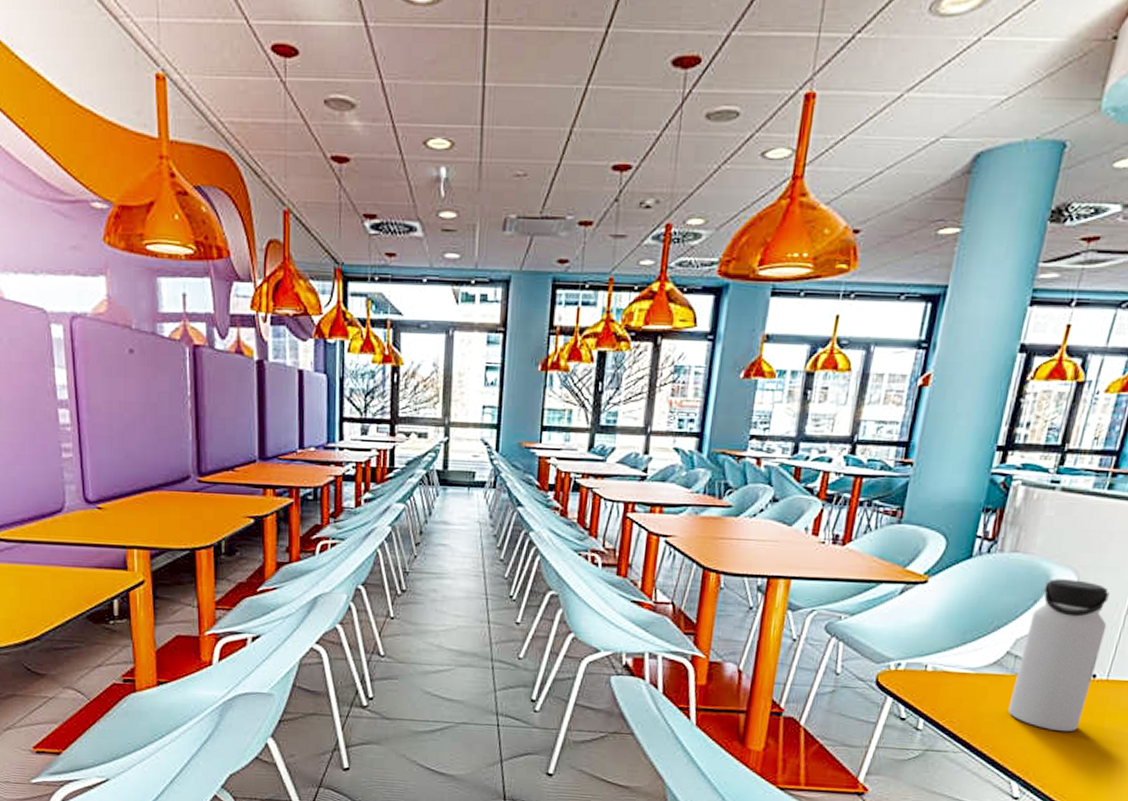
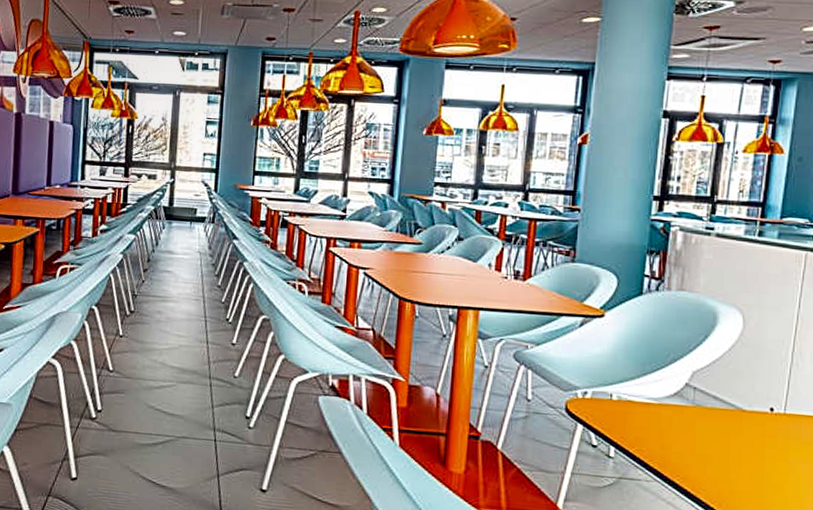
water bottle: present [1007,579,1110,732] -> none [694,316,777,464]

